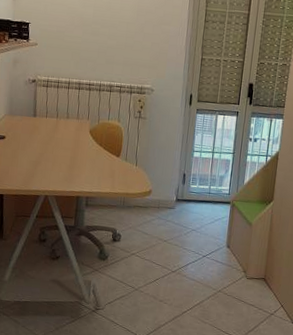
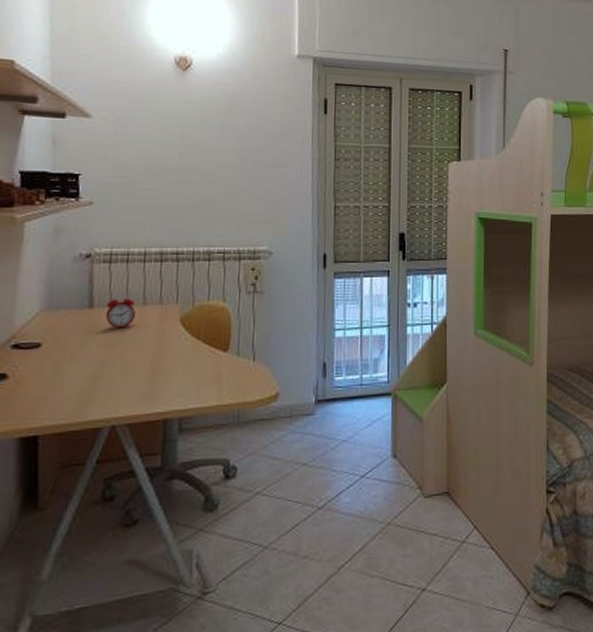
alarm clock: none [43,108,62,133] -> present [105,293,136,328]

